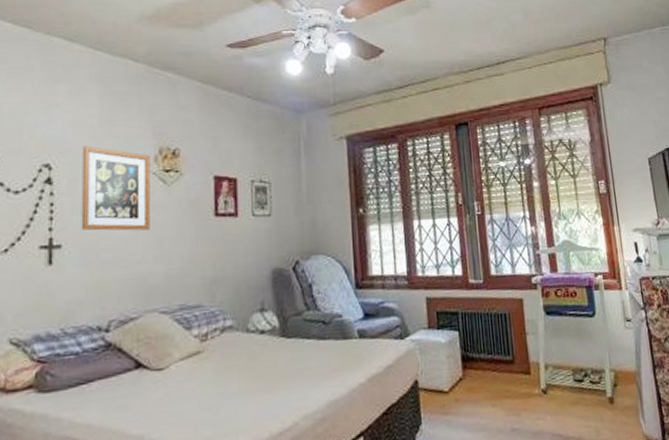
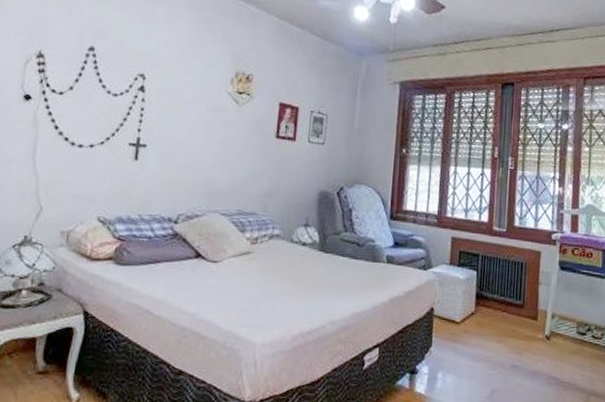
wall art: present [81,146,150,231] -> none [164,62,227,142]

